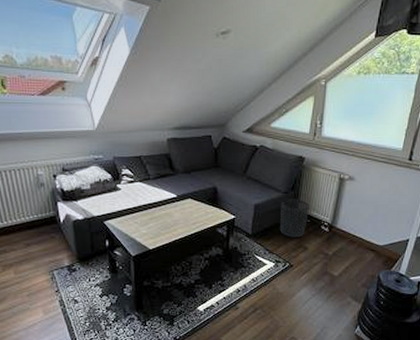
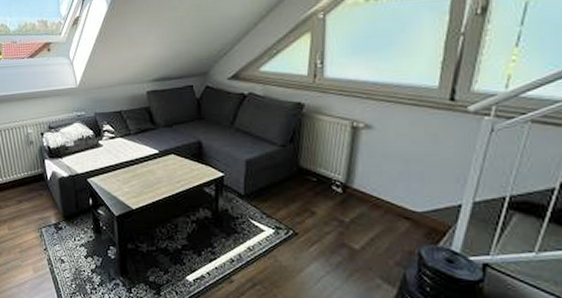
waste bin: present [279,198,309,238] -> none [277,153,314,200]

